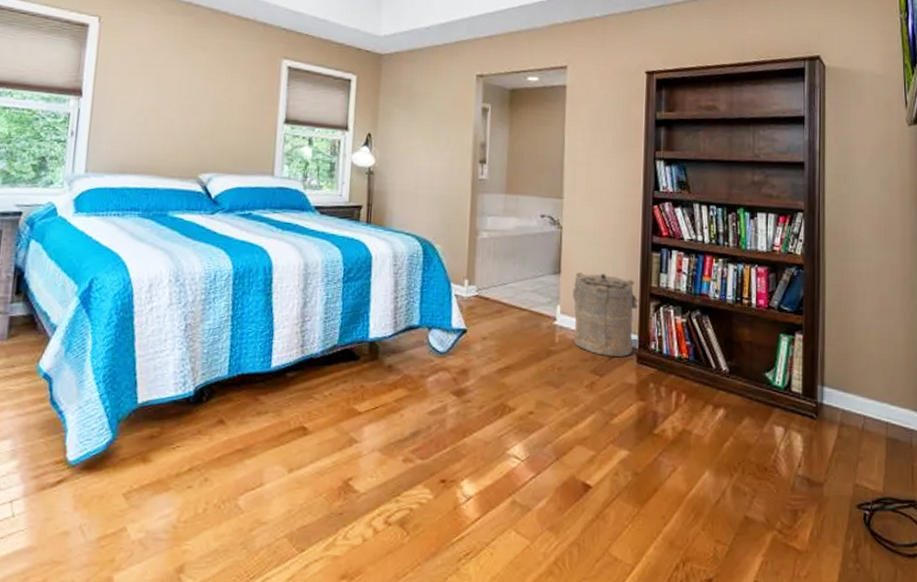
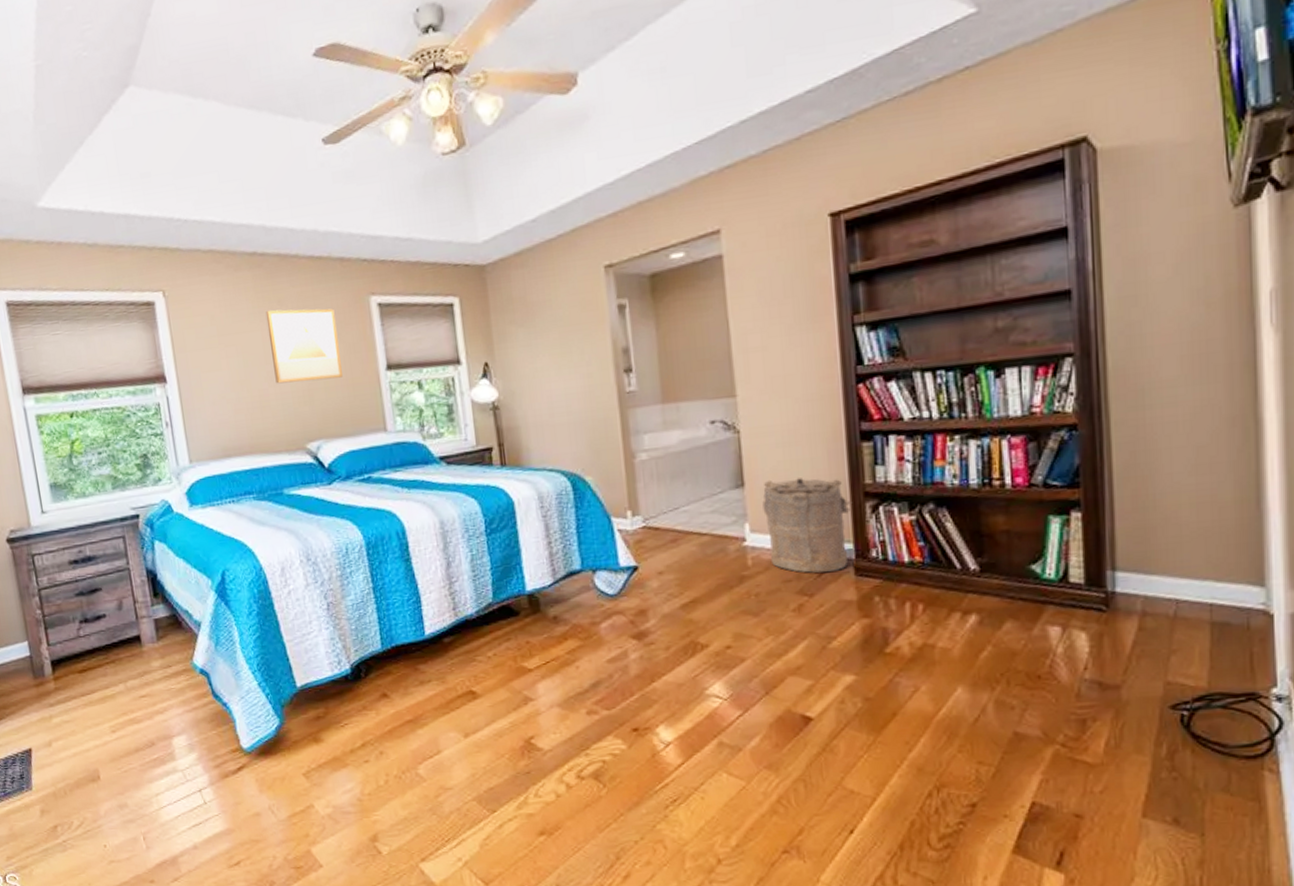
wall art: none [184,52,249,122] -> present [265,308,343,384]

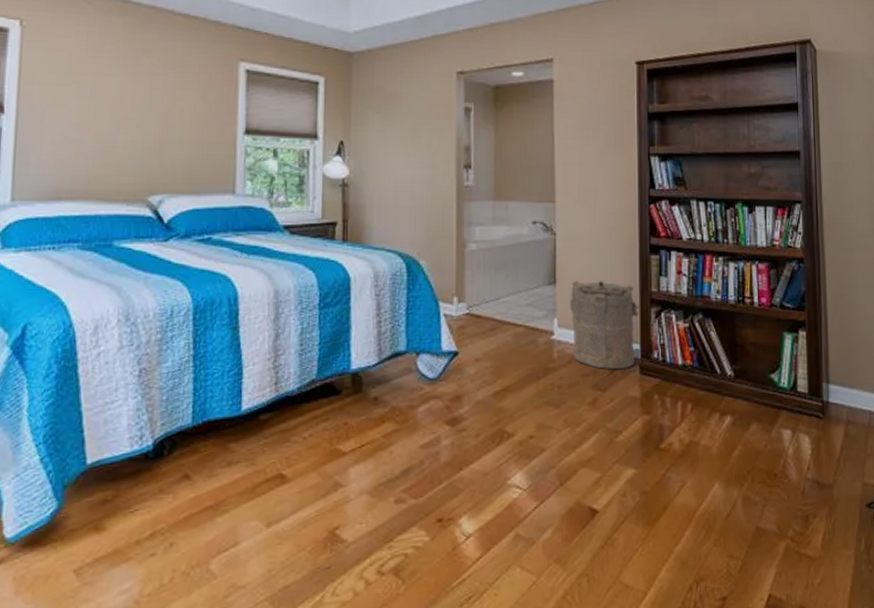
wall art: present [265,308,343,384] -> none [127,57,201,135]

